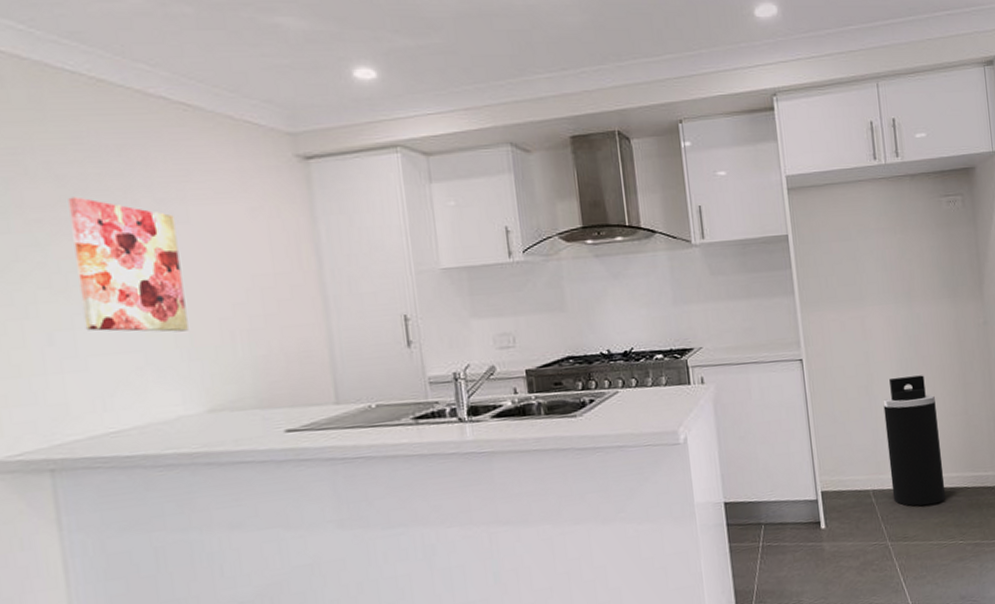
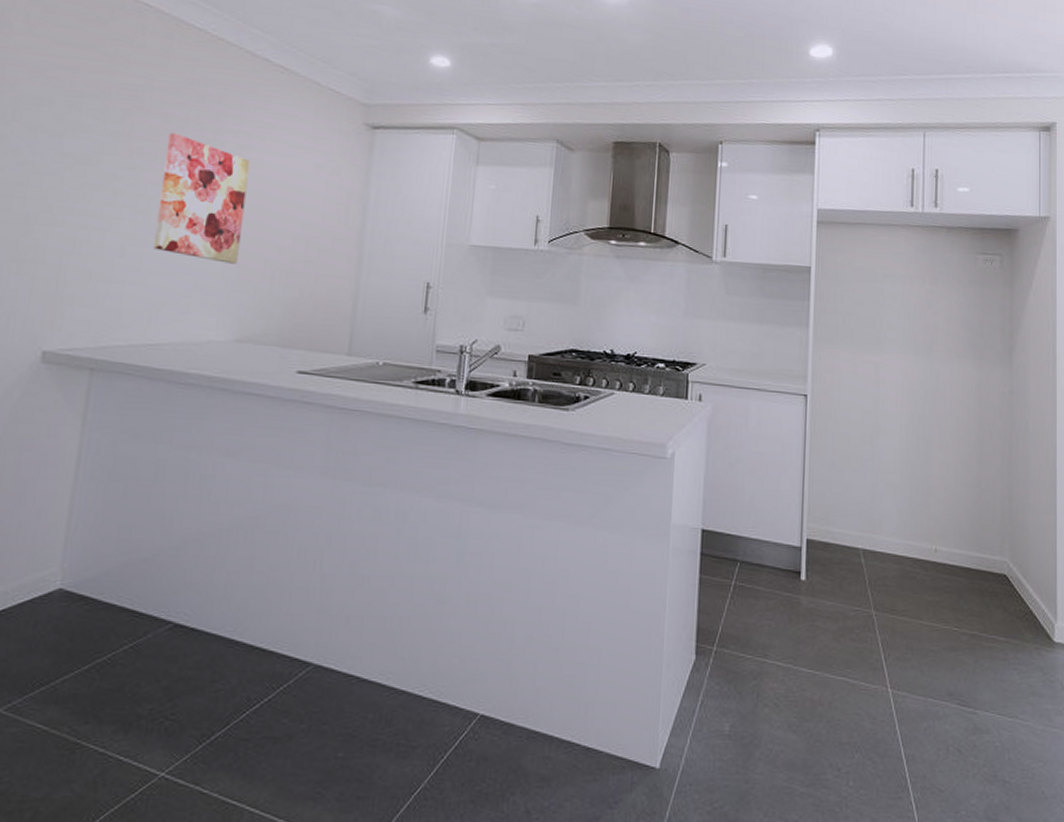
trash can: present [883,375,946,506] -> none [884,433,945,580]

